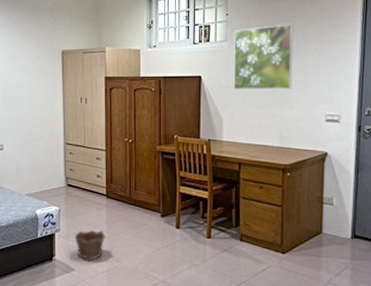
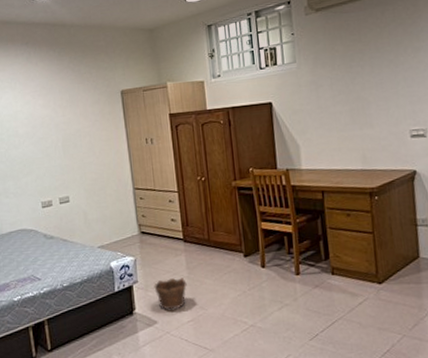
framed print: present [233,24,294,89] -> none [302,36,371,113]

